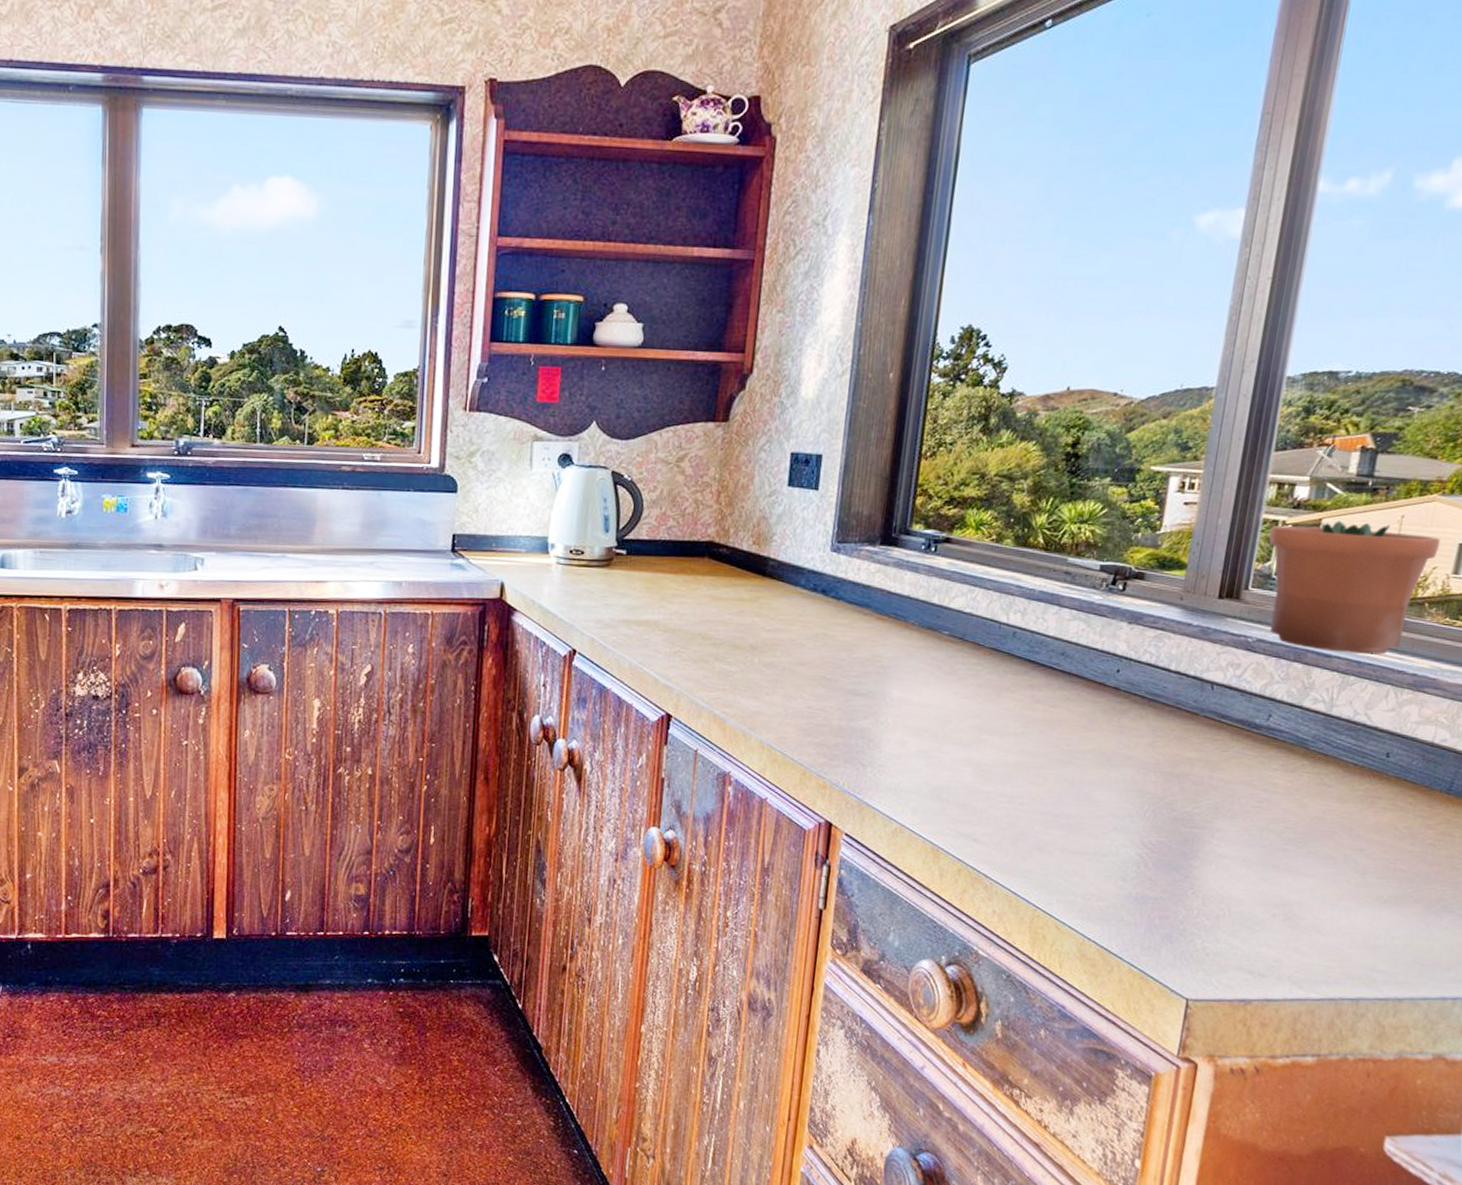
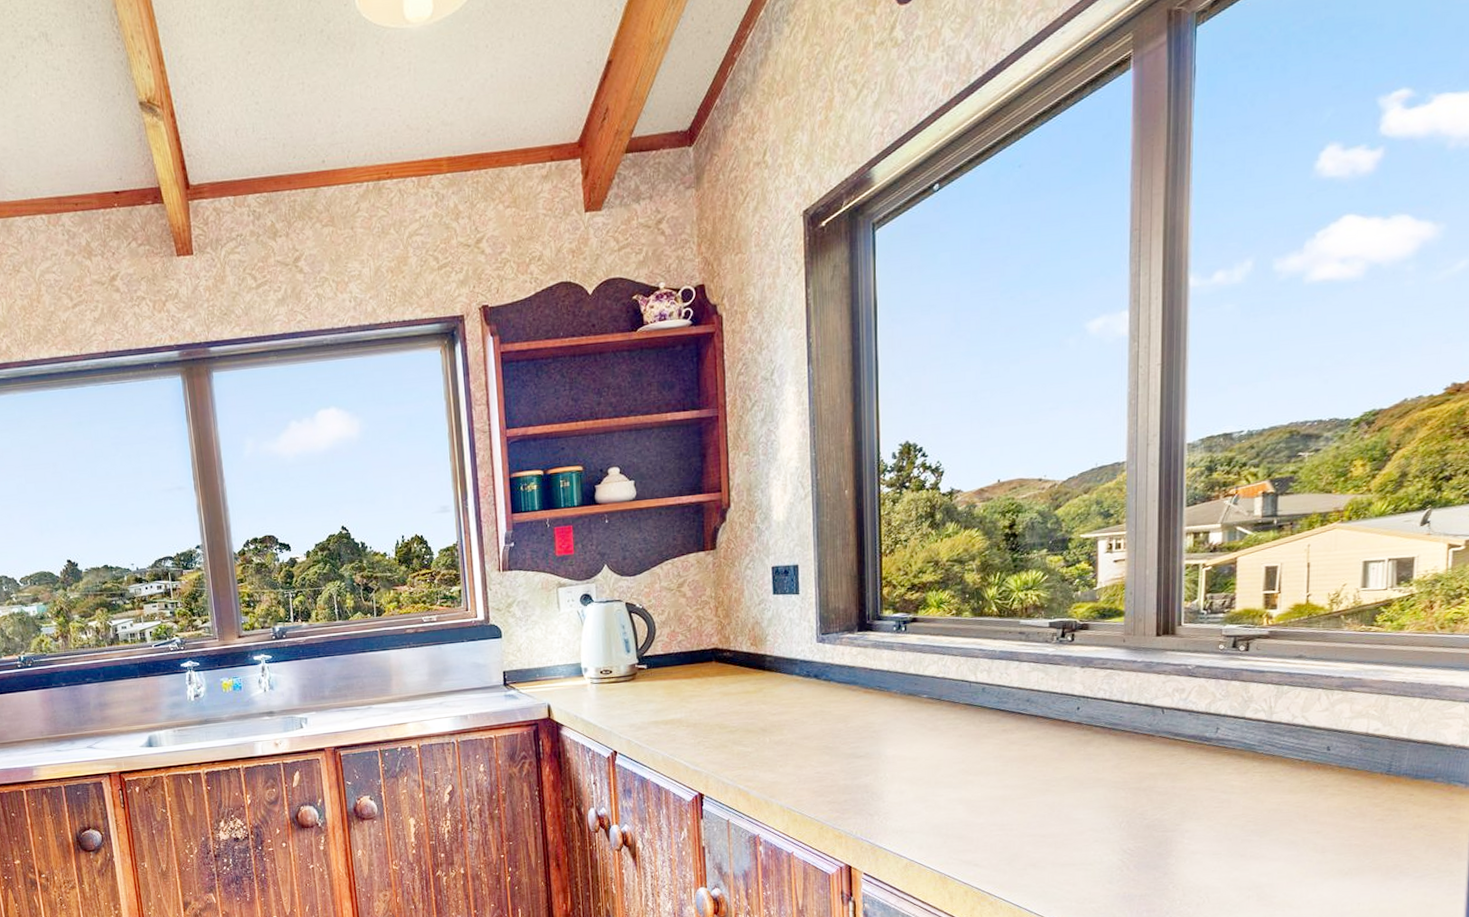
planter: present [1269,521,1440,655] -> none [1192,554,1346,668]

